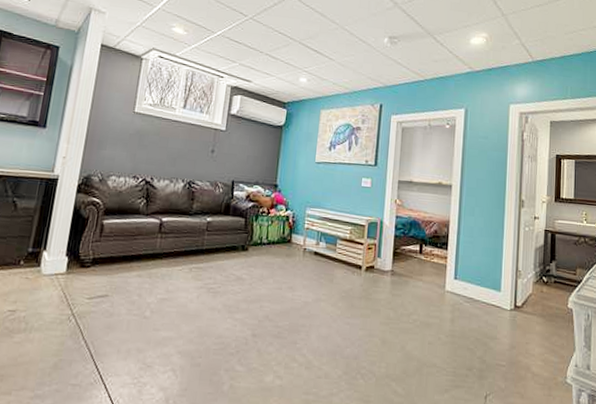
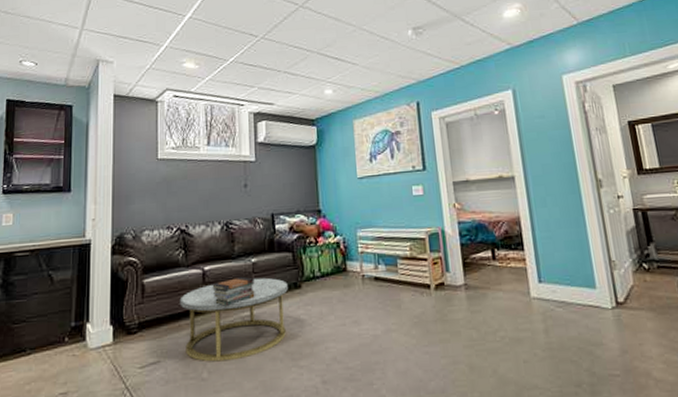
coffee table: none [133,234,236,305] -> present [179,277,288,362]
book stack: none [166,232,207,256] -> present [212,277,255,306]

